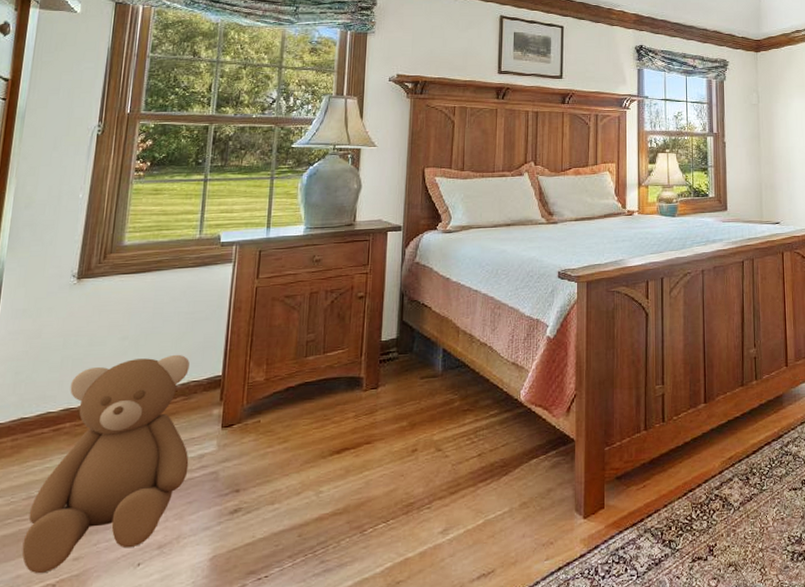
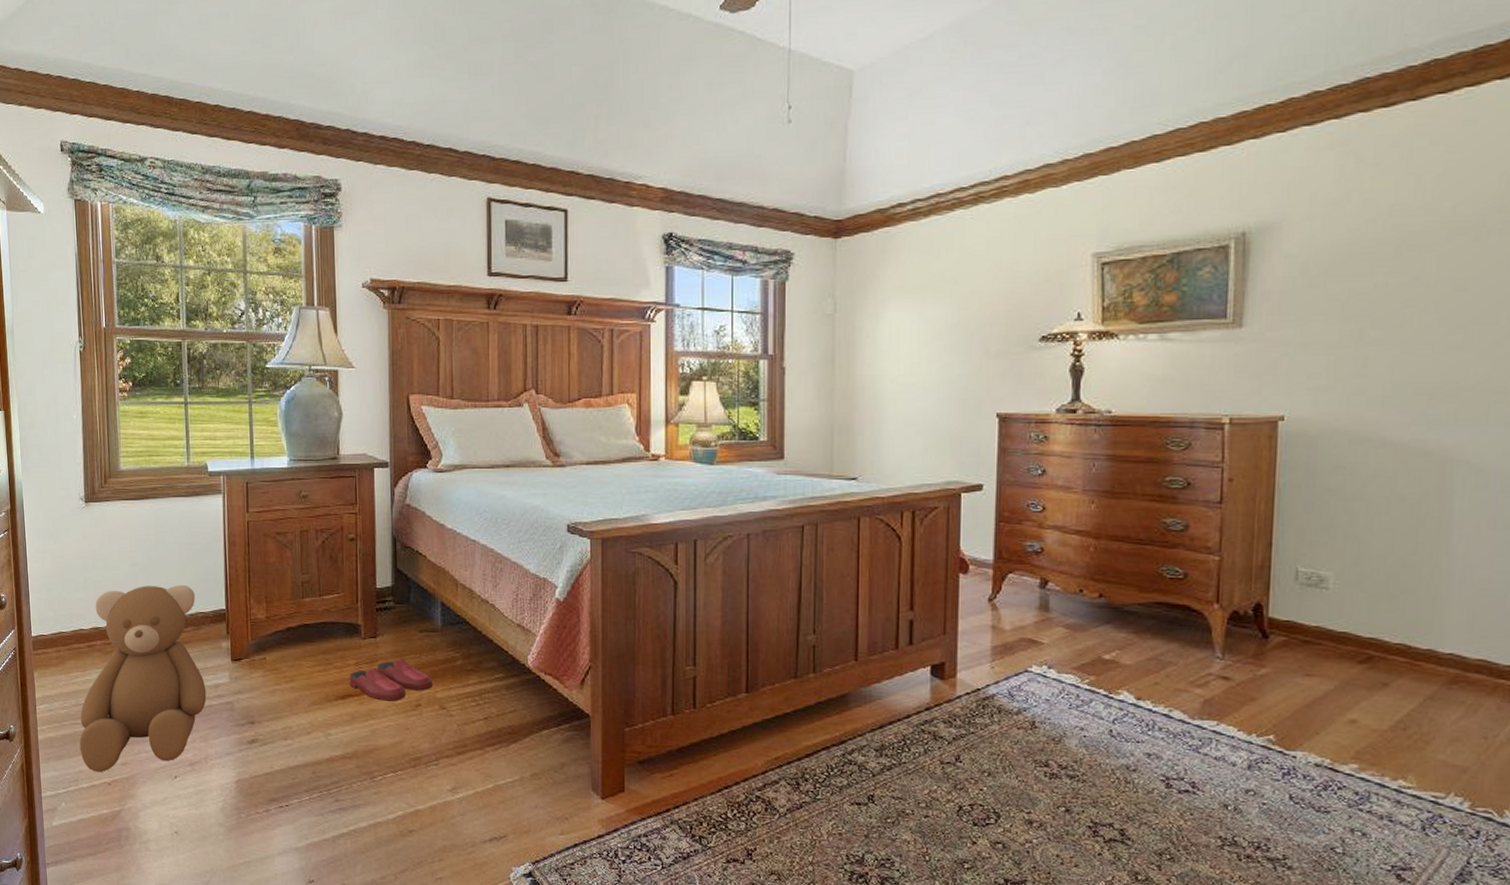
slippers: none [346,406,430,450] -> present [349,658,432,701]

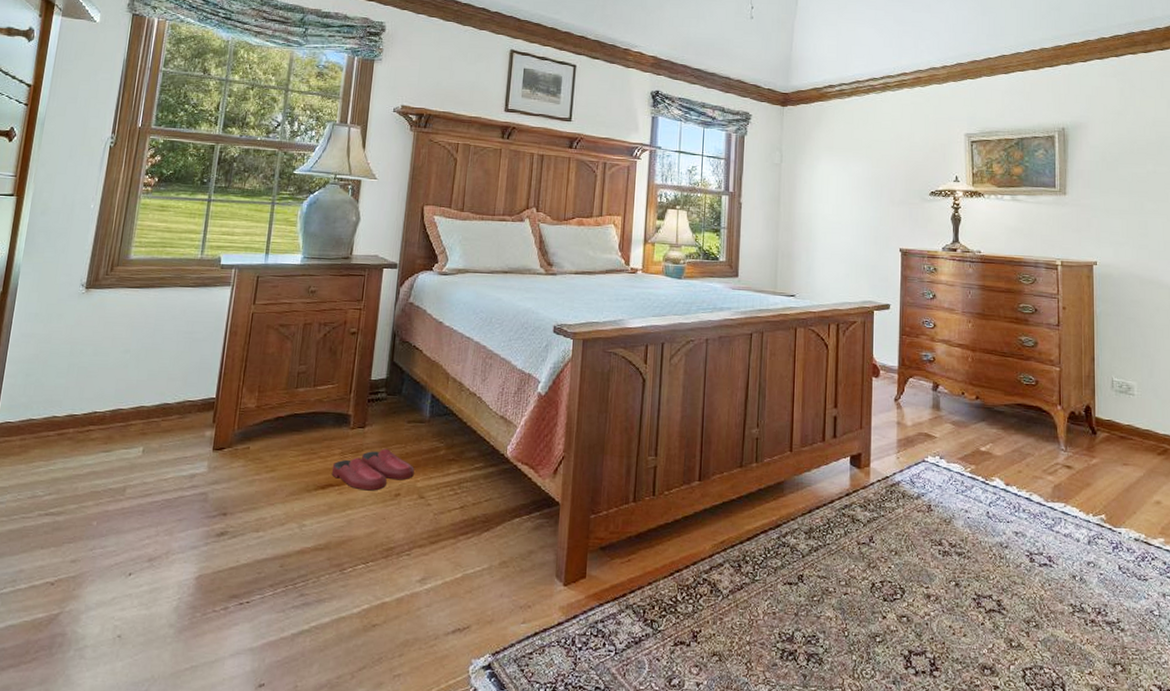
teddy bear: present [79,584,207,773] -> none [25,372,186,571]

